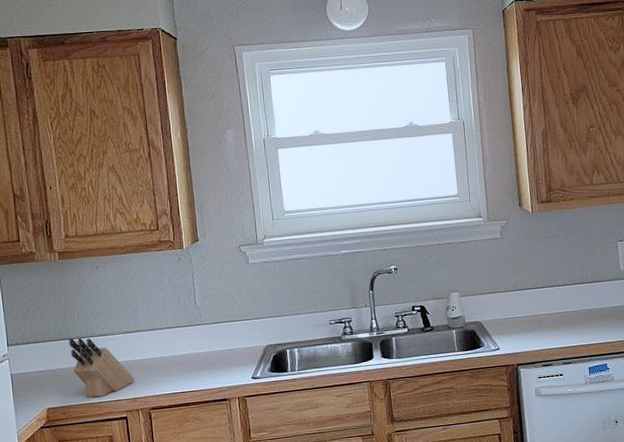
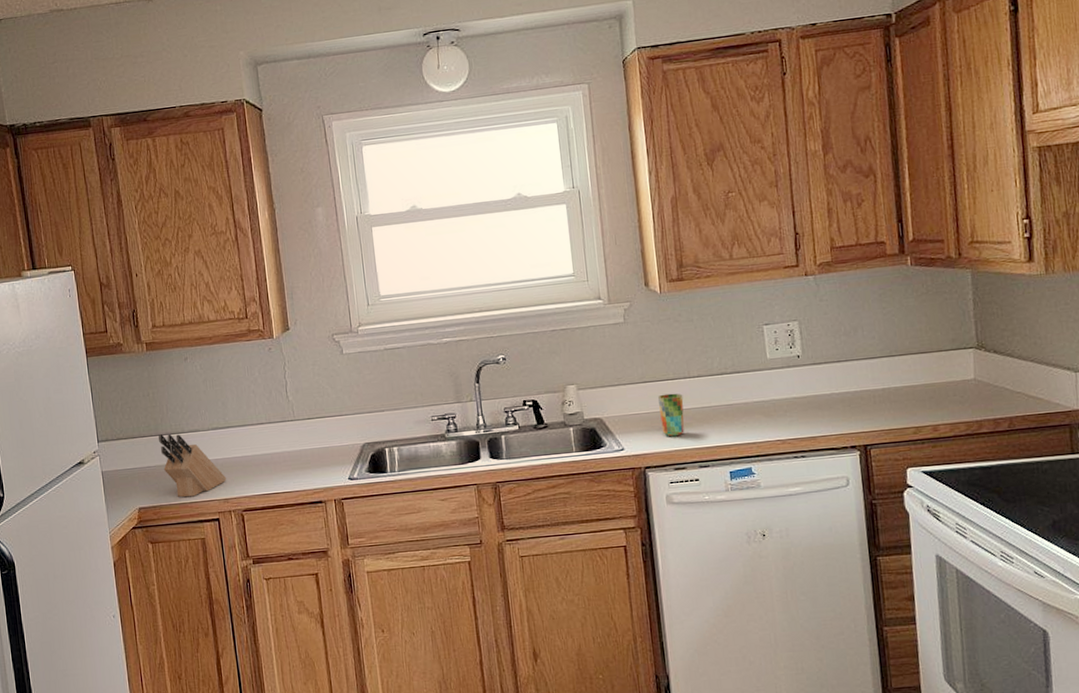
cup: none [529,299,551,338] -> present [658,393,684,437]

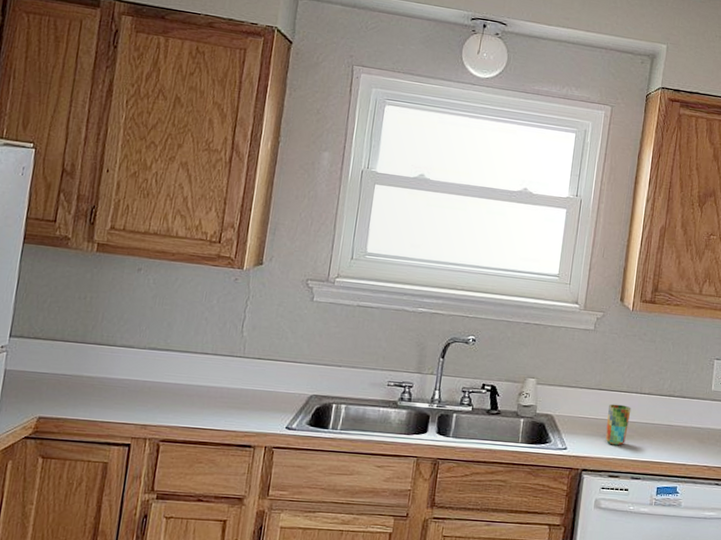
knife block: present [158,433,227,498] -> none [80,341,151,416]

